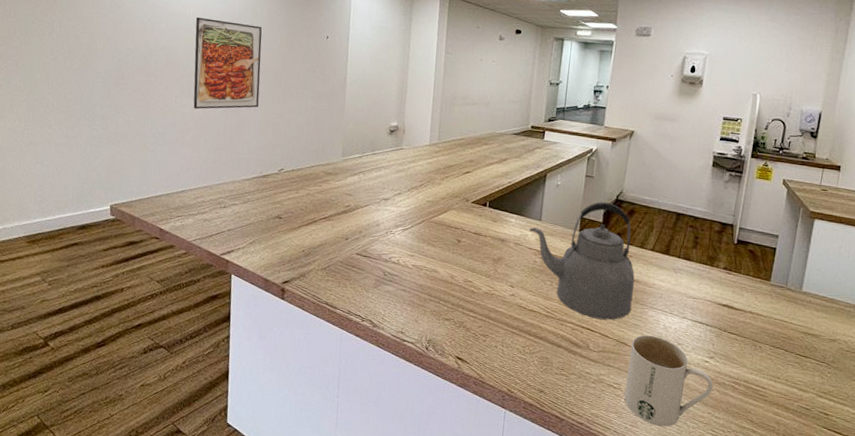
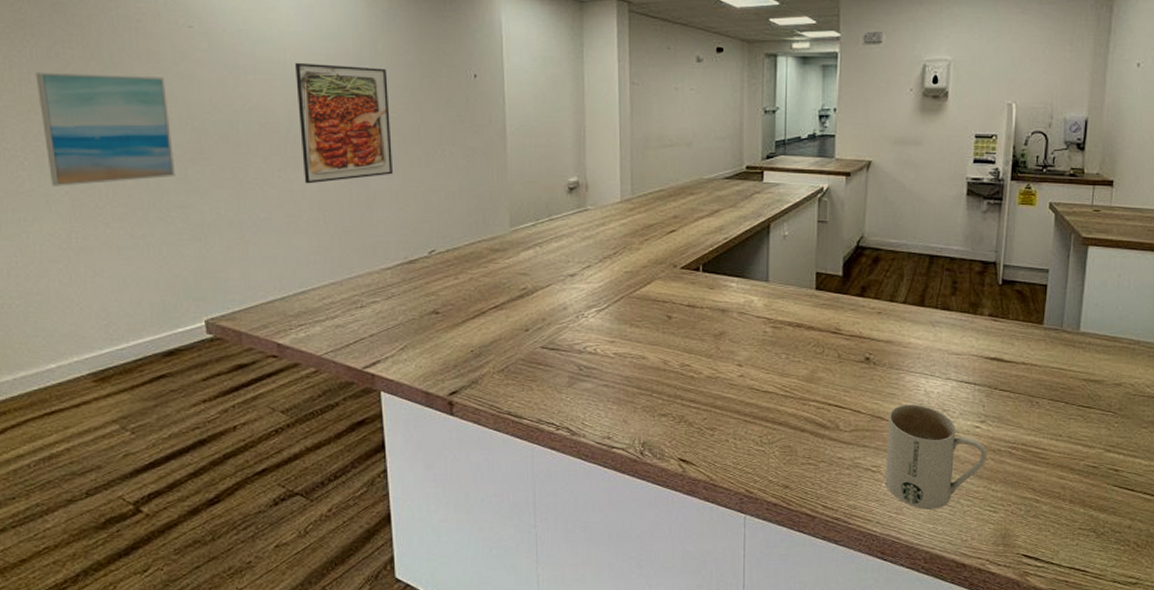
wall art: none [14,9,103,95] -> present [35,72,176,186]
kettle: present [529,202,635,320] -> none [755,251,886,393]

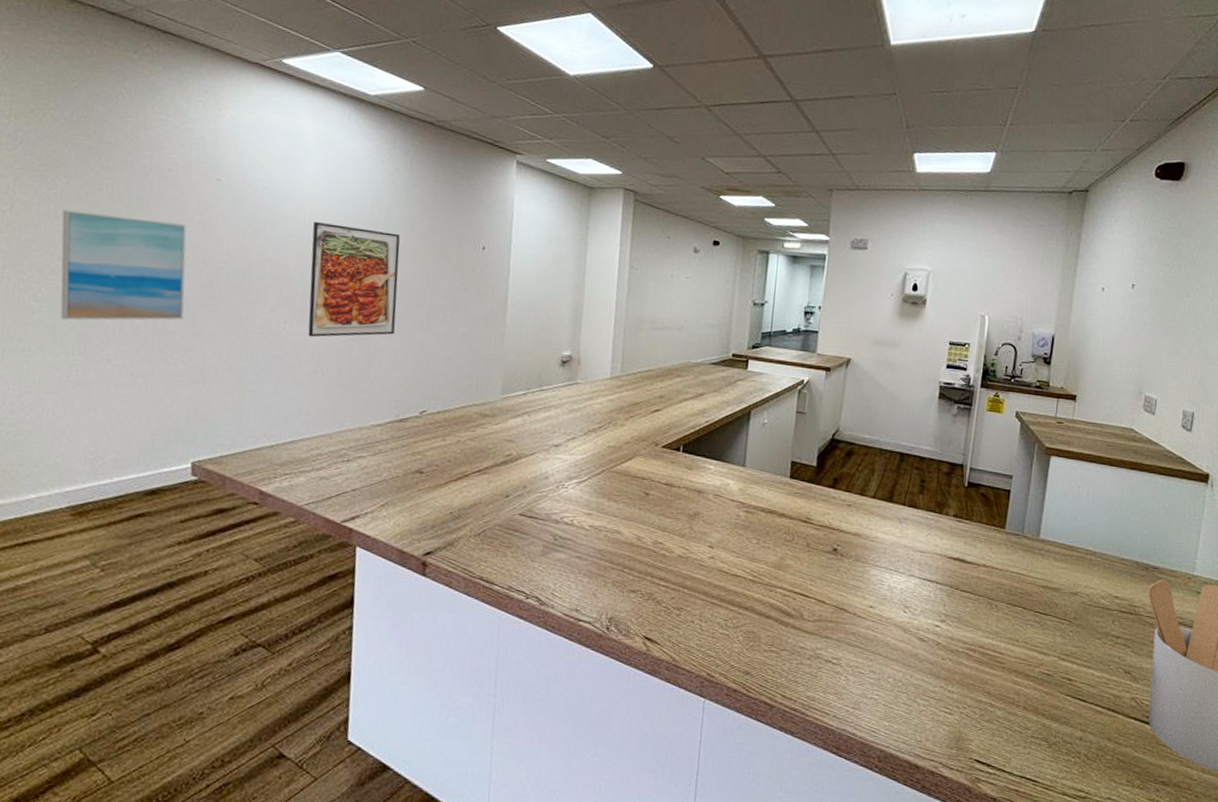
mug: present [885,405,987,510] -> none [844,598,946,707]

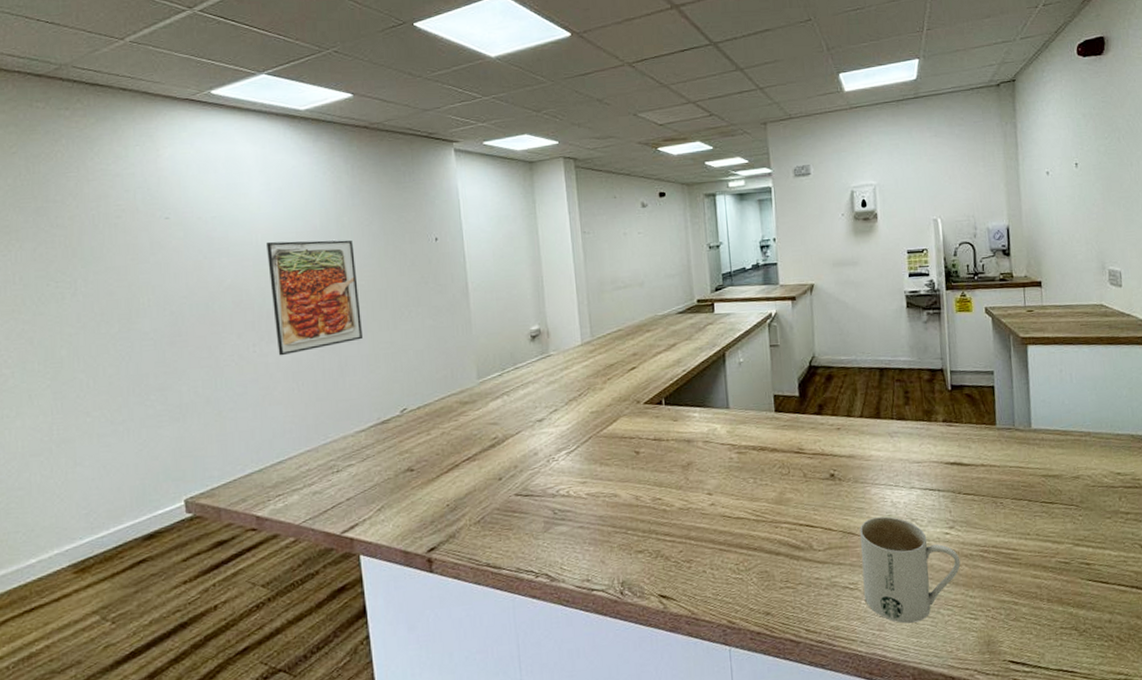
wall art: present [60,209,187,321] -> none [20,267,154,381]
mug: none [844,598,946,707] -> present [860,516,961,624]

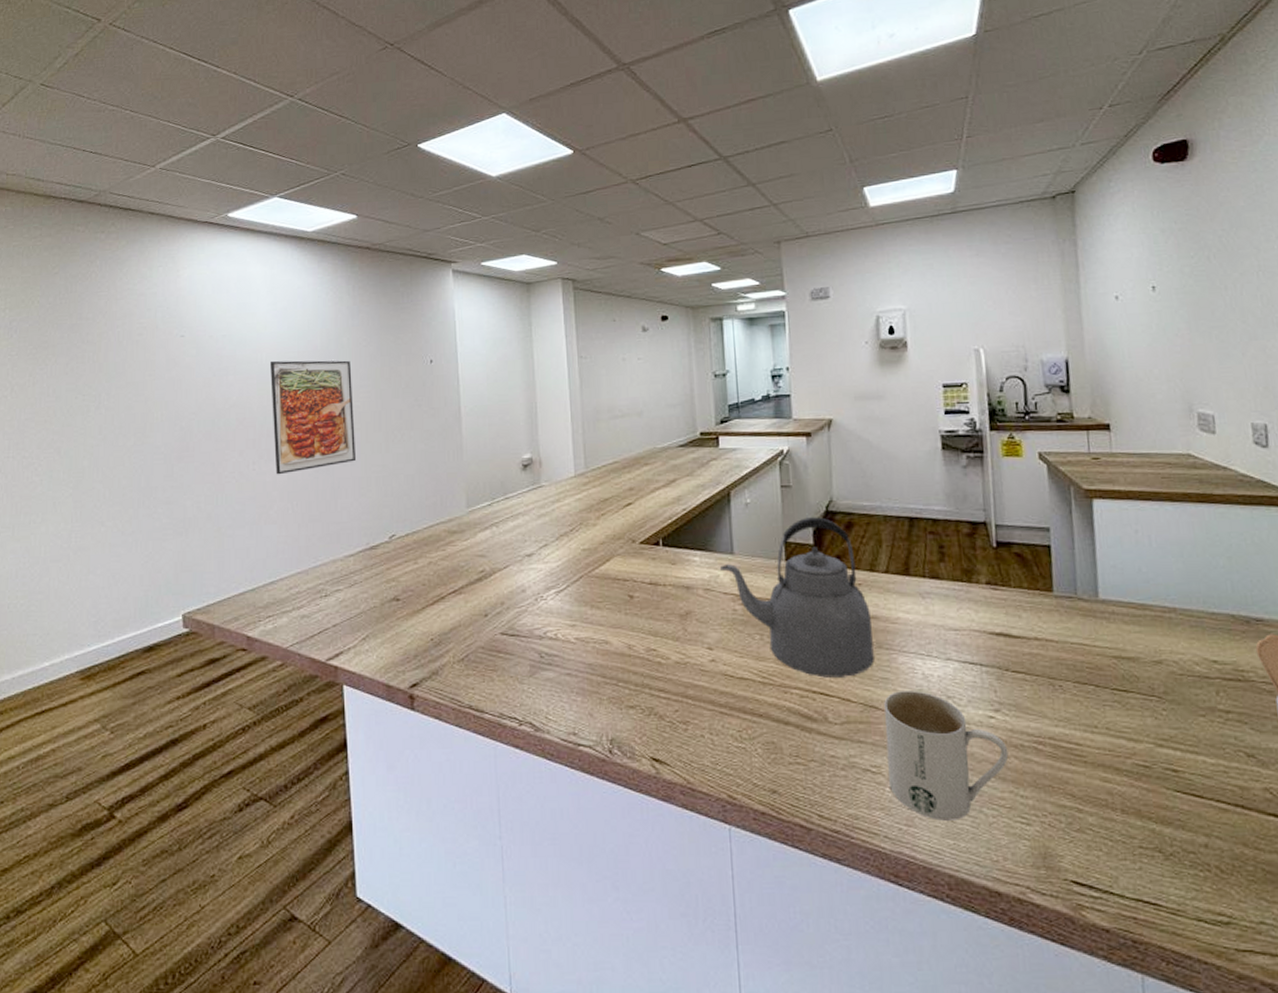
kettle: none [718,371,852,512] -> present [720,517,875,678]

